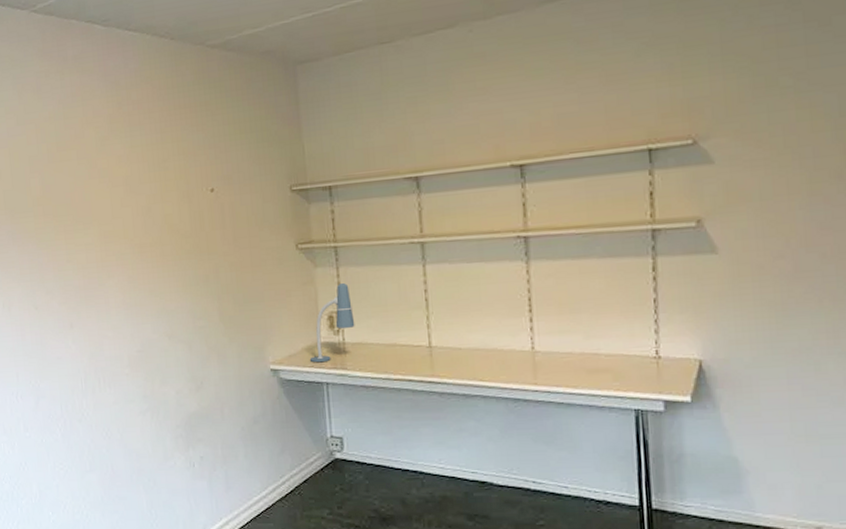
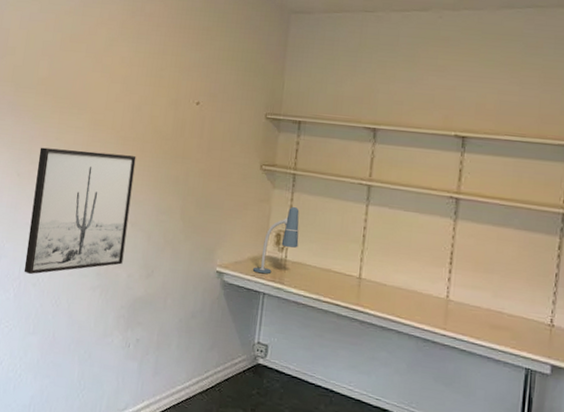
wall art: none [52,263,168,411] -> present [23,147,136,275]

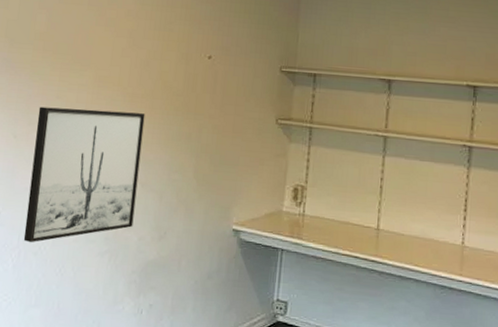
desk lamp: present [252,207,300,274] -> none [270,161,317,230]

